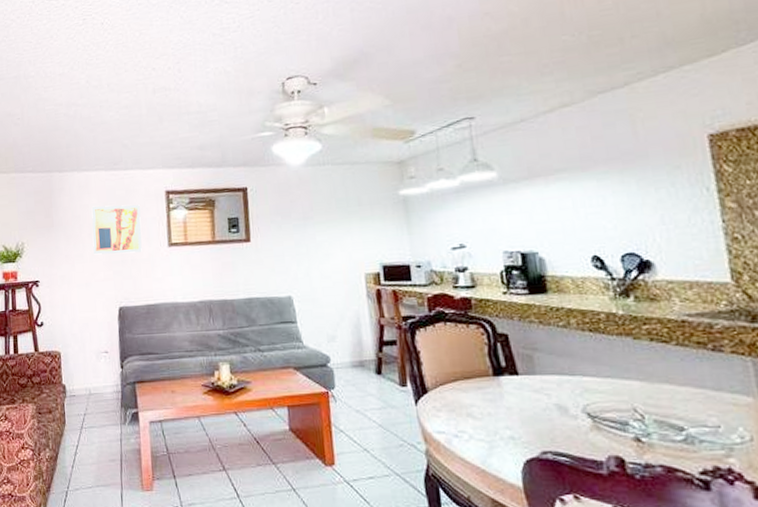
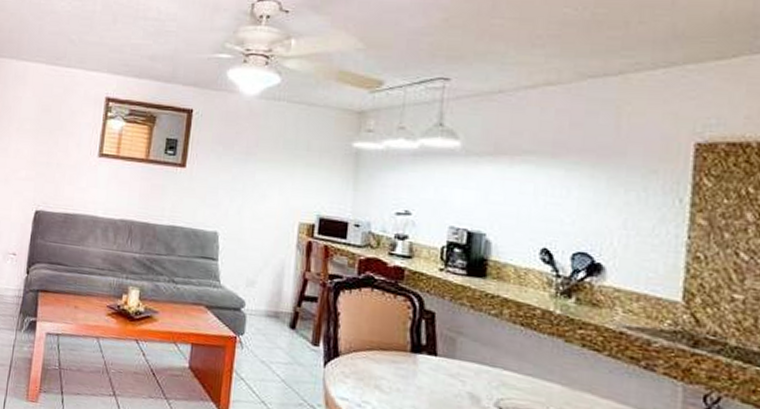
wall art: present [91,204,142,255] -> none [19,99,76,157]

